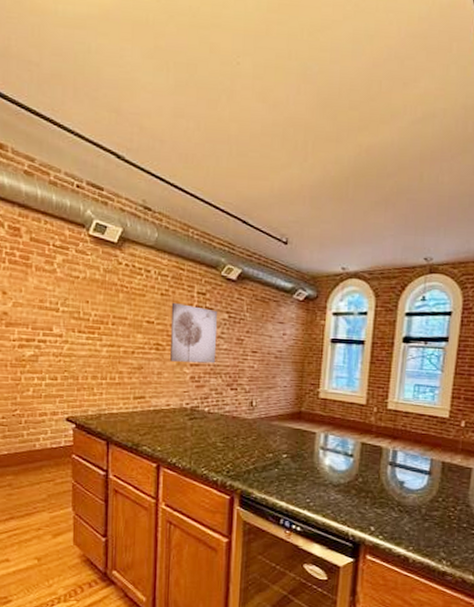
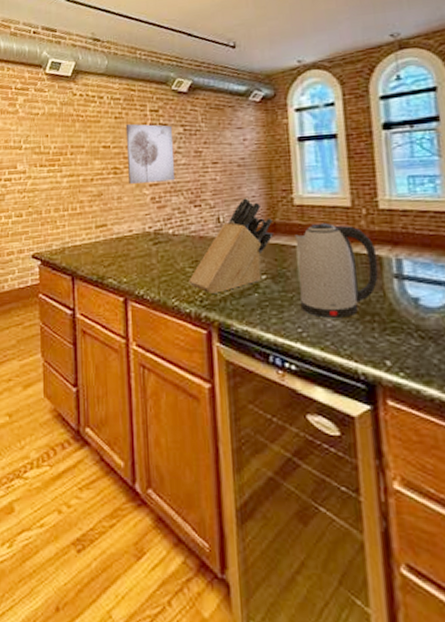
knife block: none [218,387,300,468] -> present [189,198,274,295]
kettle: none [312,415,379,493] -> present [295,222,378,318]

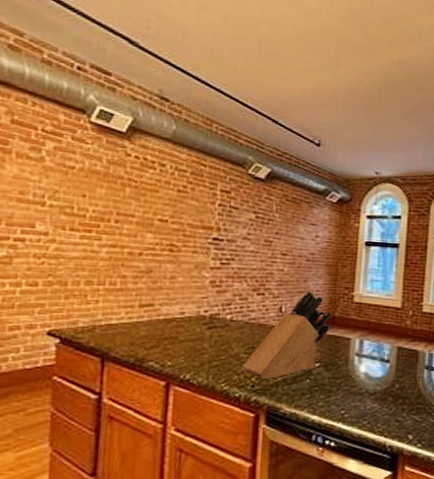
wall art: present [125,123,176,184] -> none [186,199,244,267]
kettle: present [295,222,378,318] -> none [347,319,415,401]

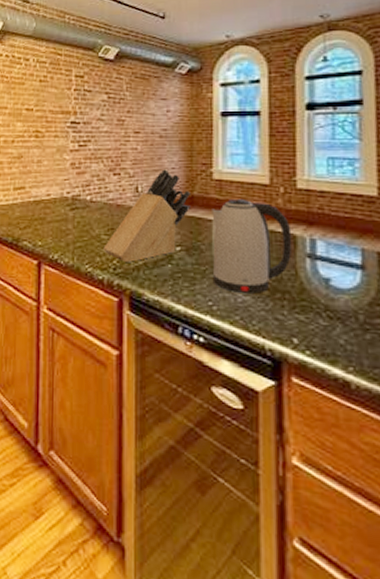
kettle: none [347,319,415,401] -> present [212,198,292,293]

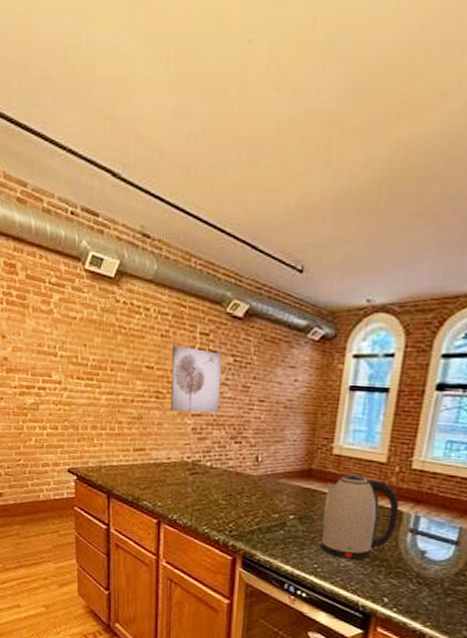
wall art: none [49,87,97,148] -> present [170,344,223,414]
knife block: present [103,169,192,264] -> none [221,441,310,527]

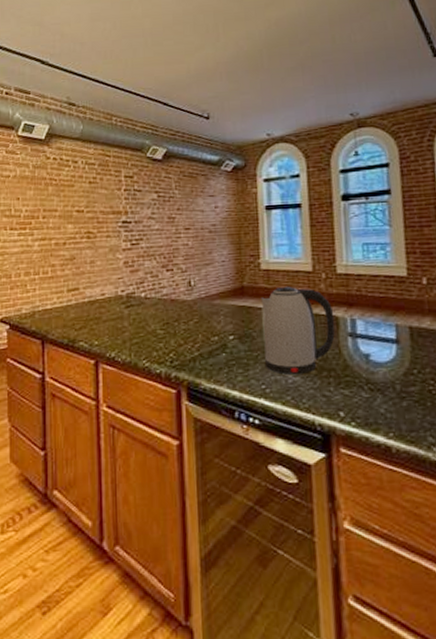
wall art: present [170,344,223,414] -> none [100,188,149,248]

